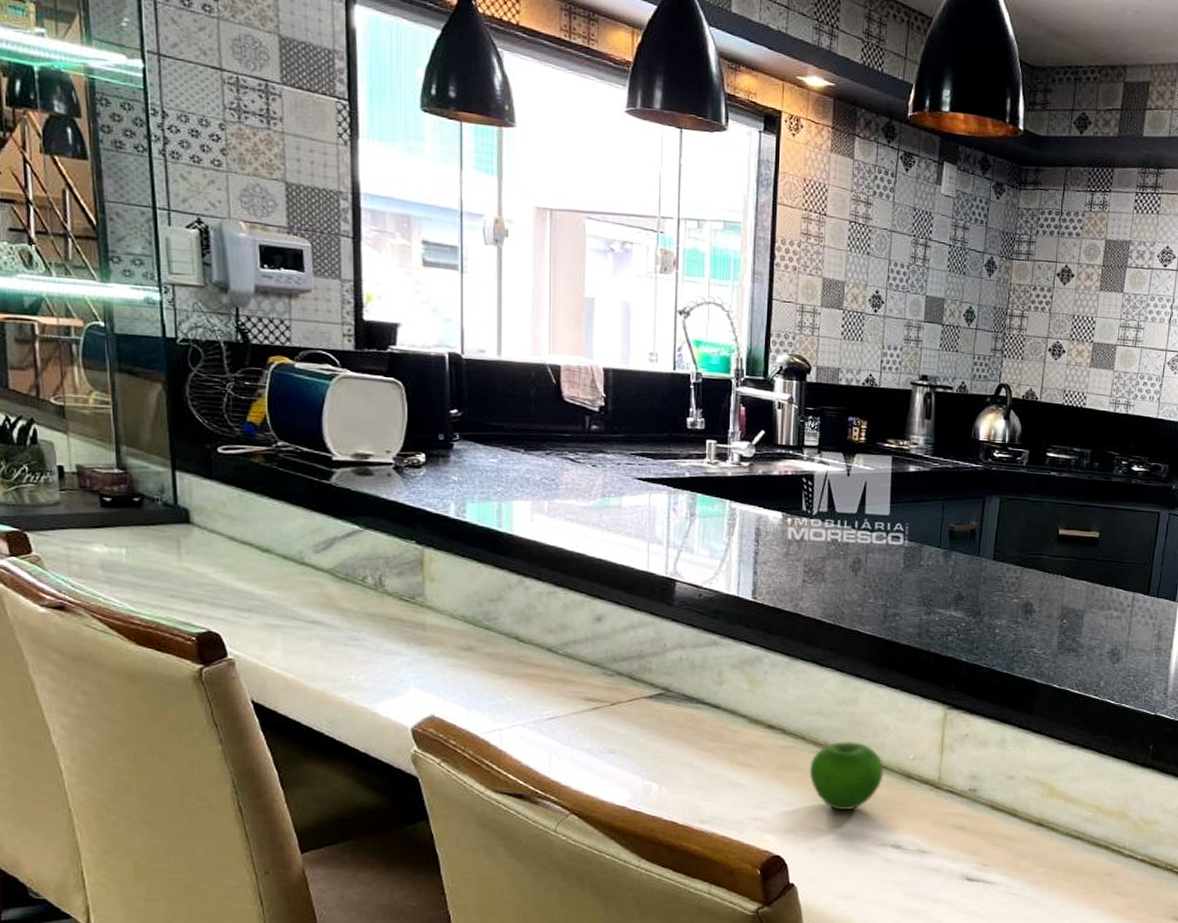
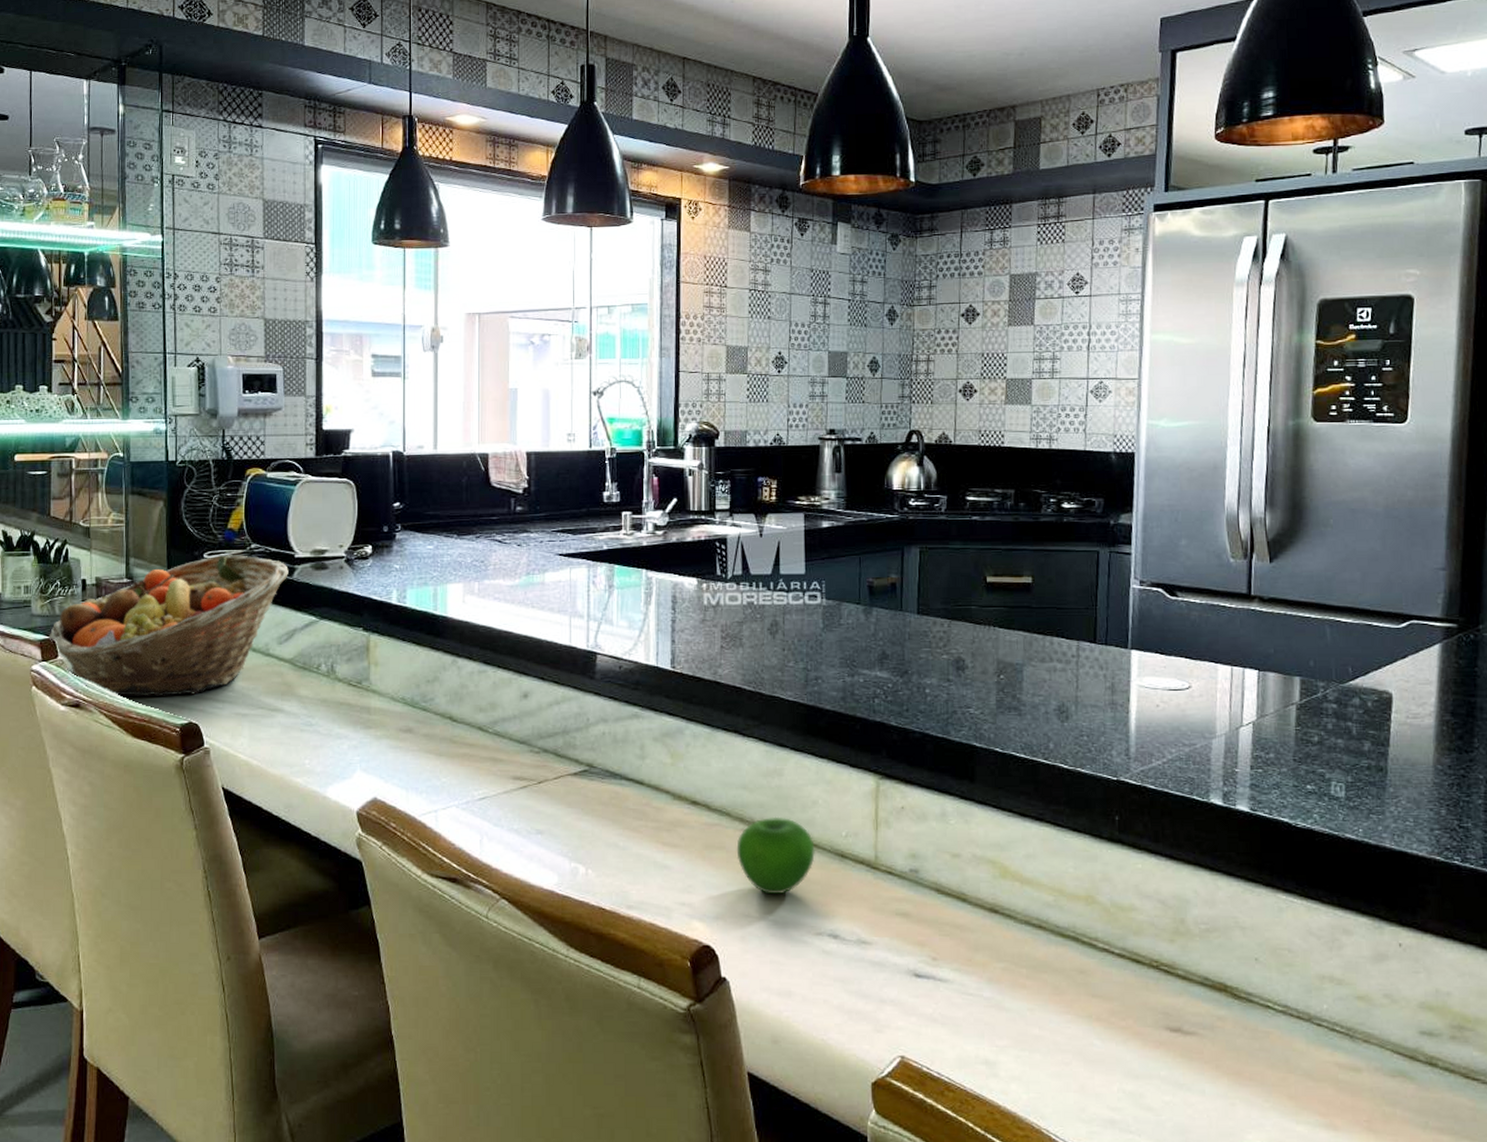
fruit basket: none [17,451,325,602] -> present [49,555,289,696]

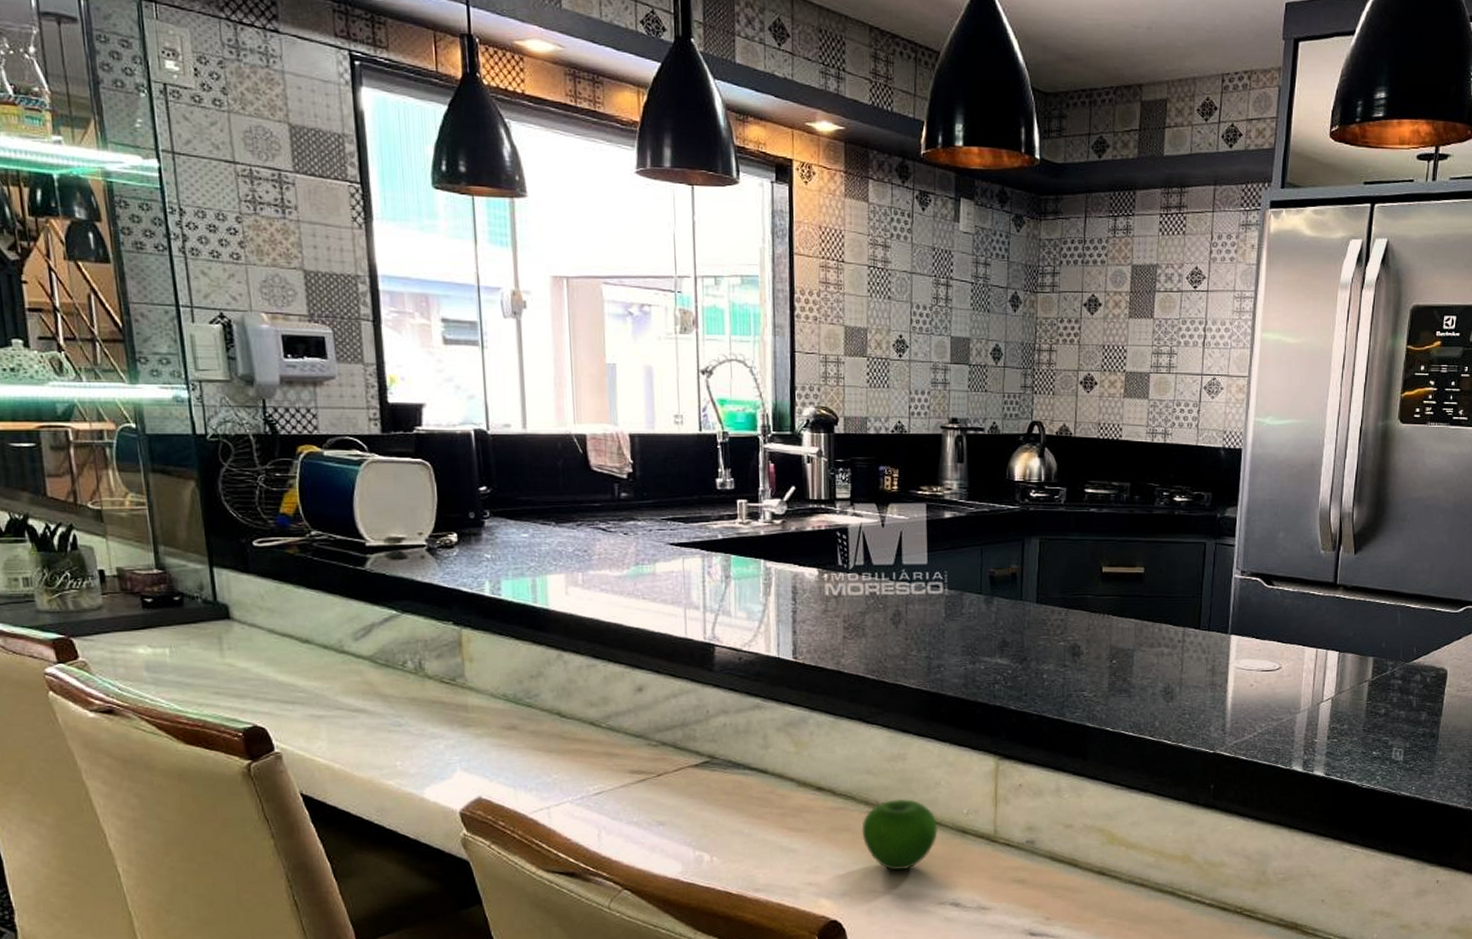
fruit basket: present [49,555,289,696] -> none [63,543,360,700]

